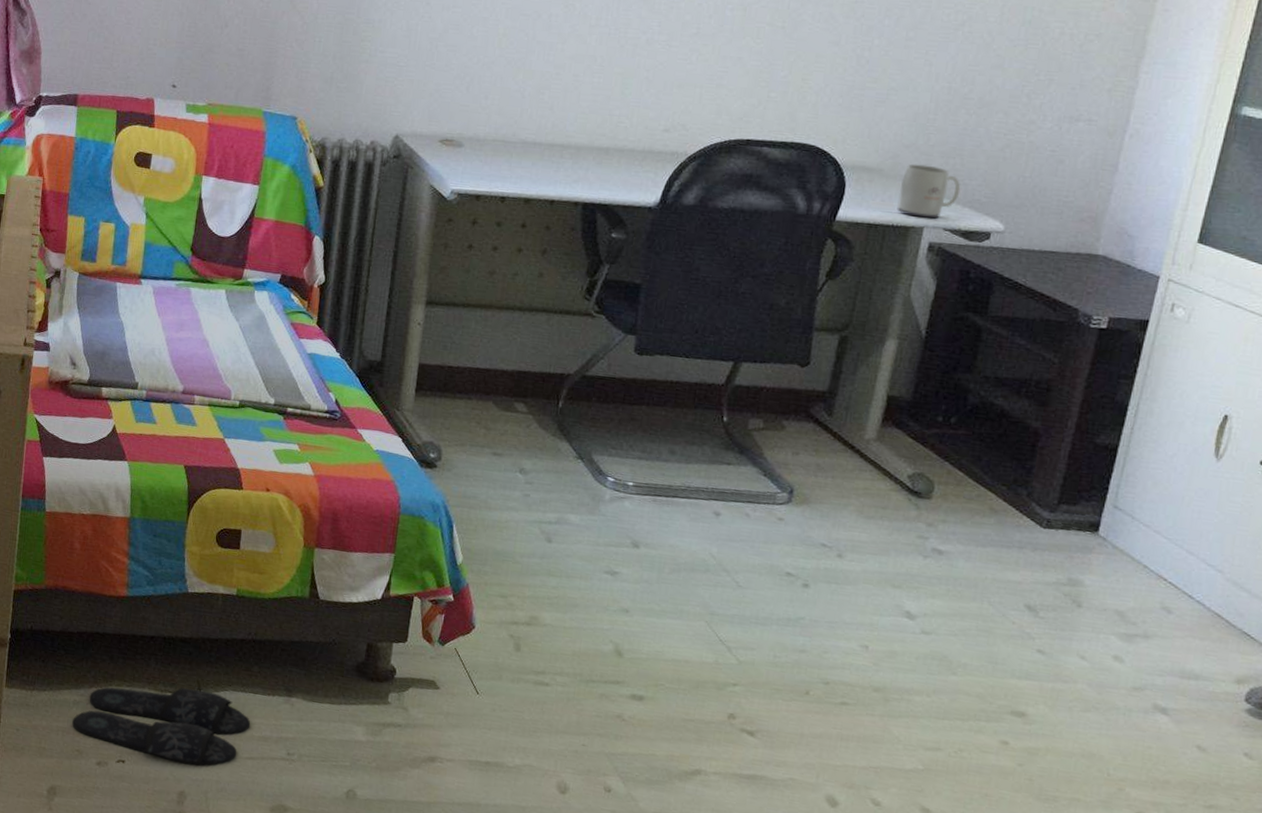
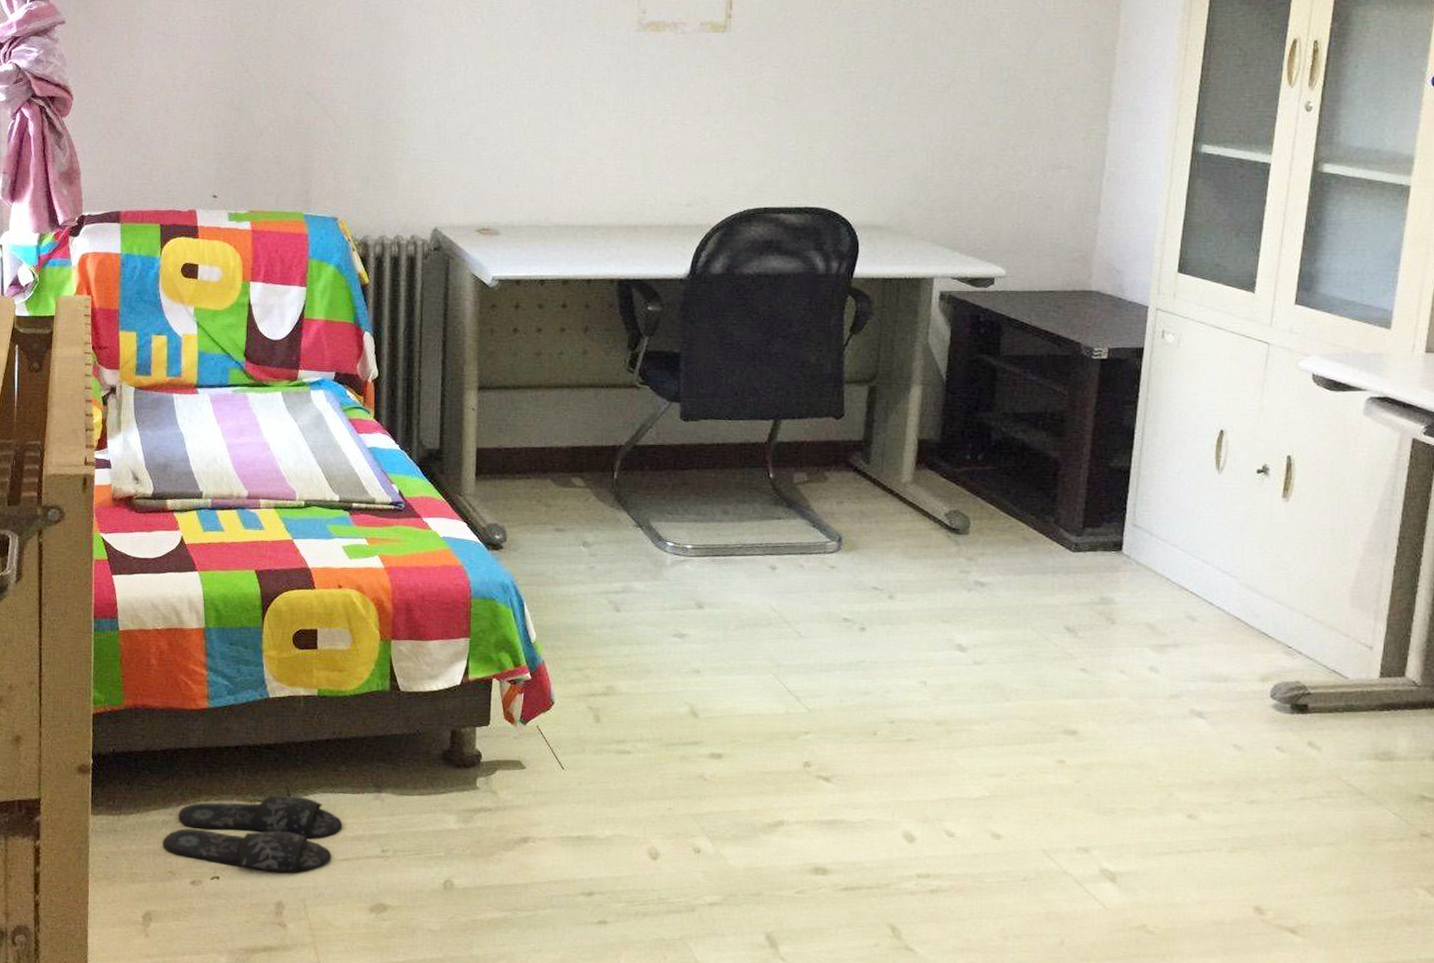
mug: present [897,163,961,219] -> none [907,219,963,269]

